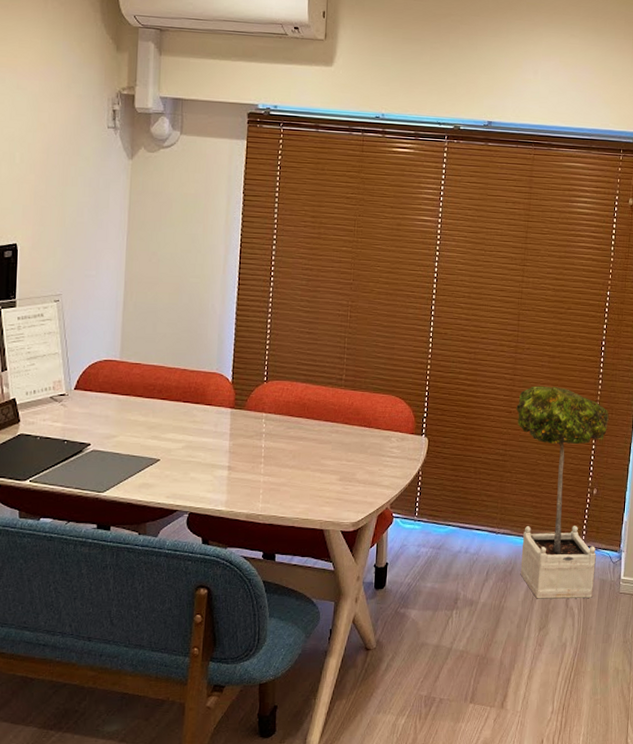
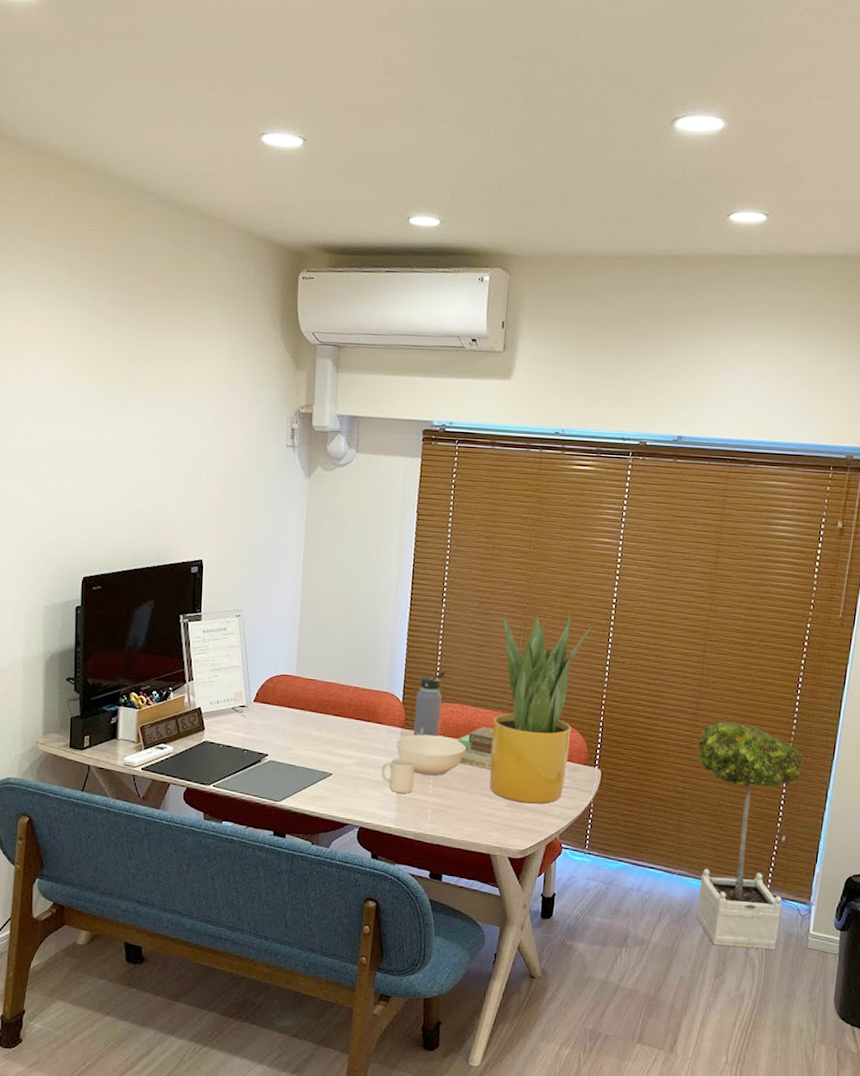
cup: none [211,439,245,474] -> present [381,758,415,793]
bowl: none [226,413,297,455] -> present [396,734,467,776]
water bottle: none [243,349,276,416] -> present [413,671,447,736]
books: none [288,402,324,444] -> present [457,726,494,769]
planter: none [321,290,416,476] -> present [489,614,593,804]

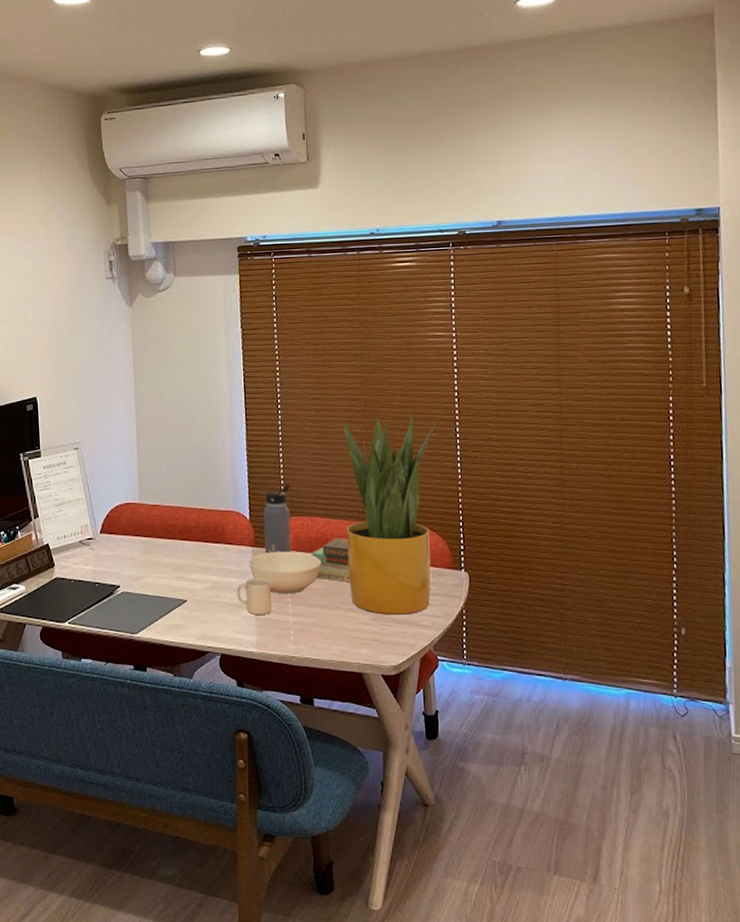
potted tree: present [696,722,804,950] -> none [570,509,697,758]

